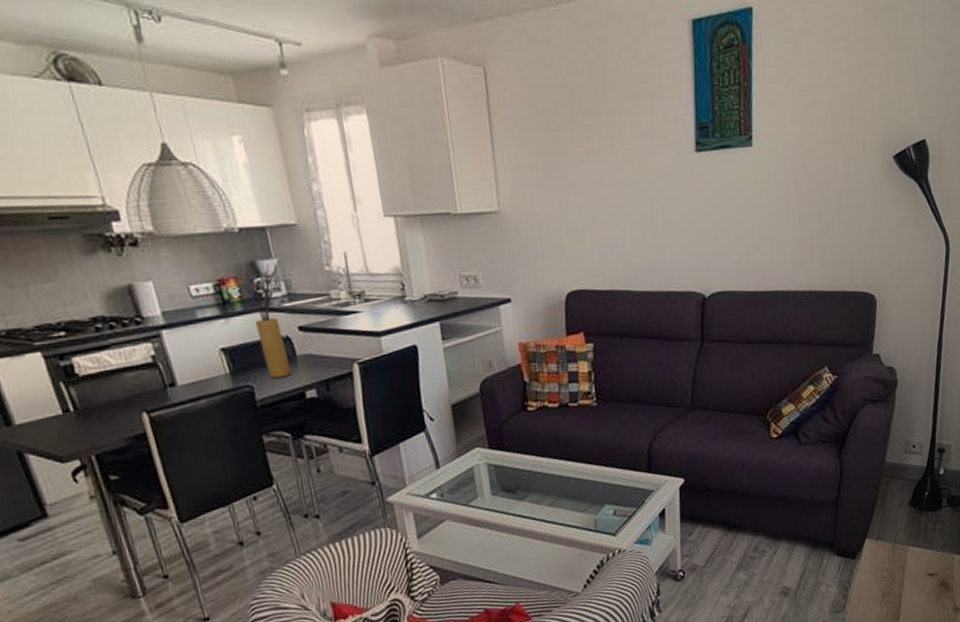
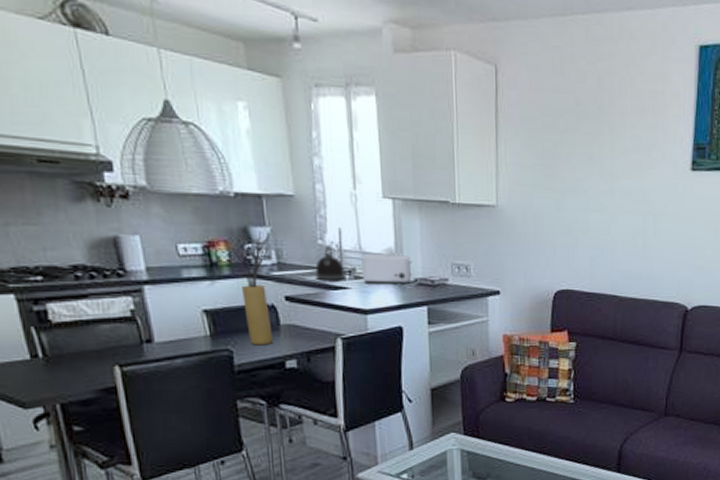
kettle: none [324,270,355,307] -> present [315,244,345,281]
toaster: none [369,272,421,306] -> present [361,253,412,285]

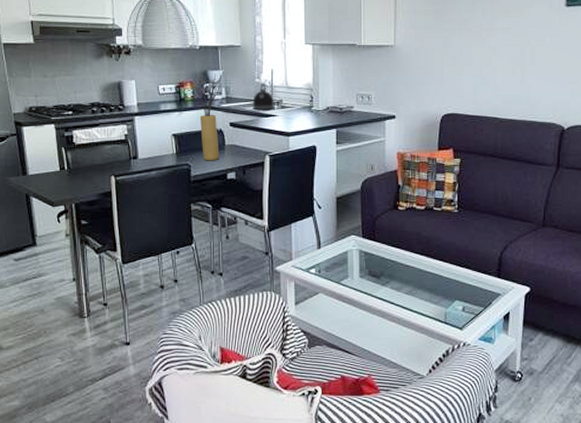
toaster: present [361,253,412,285] -> none [287,87,325,113]

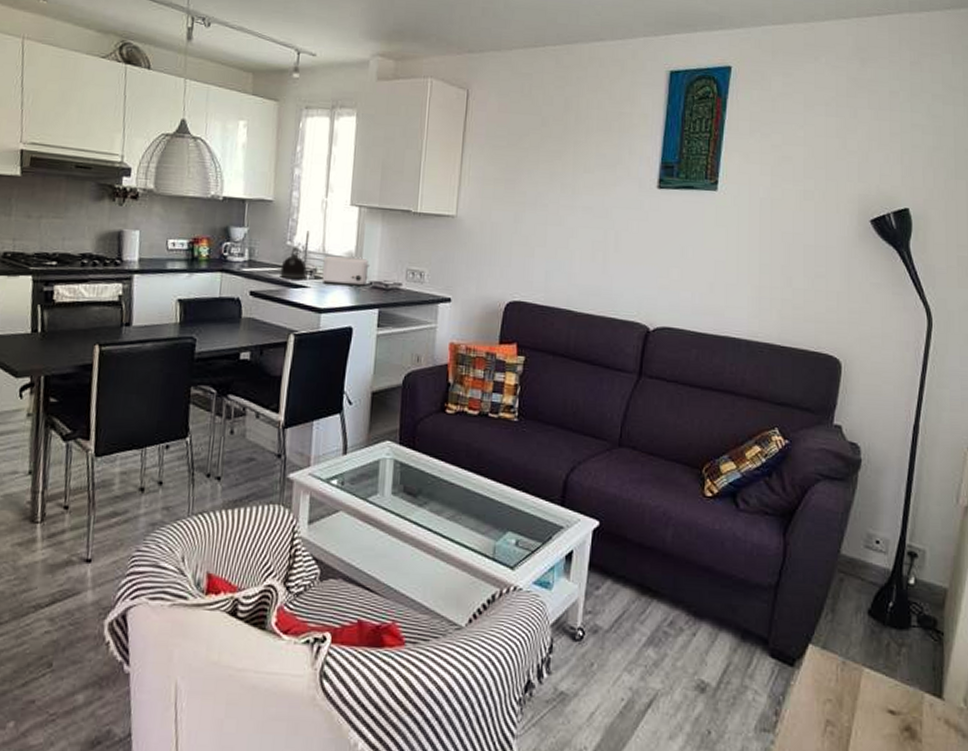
vase: present [195,74,222,161] -> none [212,231,245,336]
toaster: none [287,87,325,113] -> present [322,255,369,287]

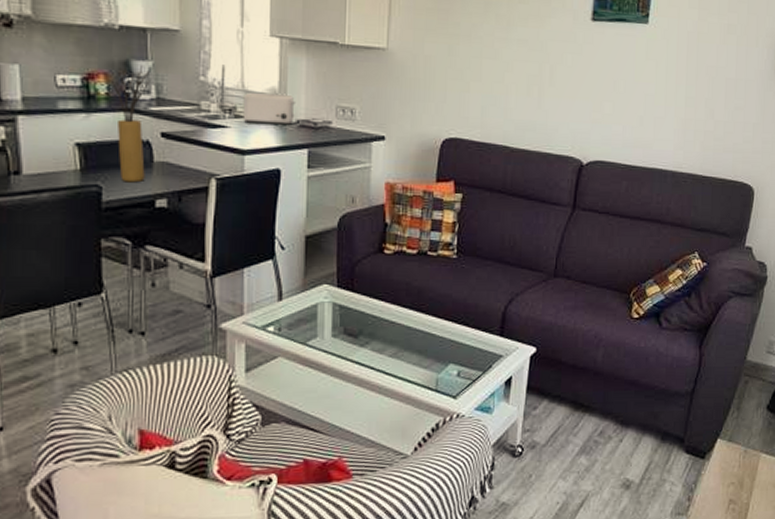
vase: none [212,231,245,336] -> present [112,65,150,183]
kettle: present [280,245,307,280] -> none [194,81,225,119]

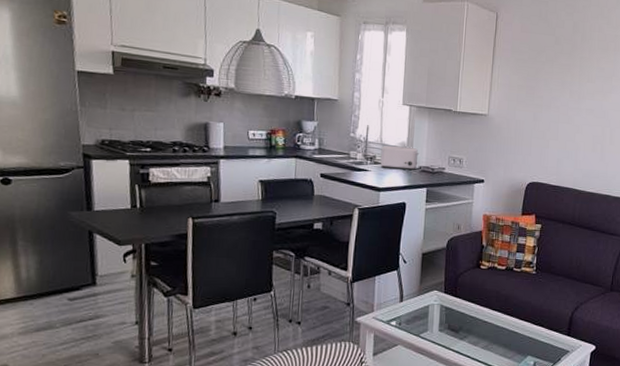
vase: present [112,65,150,183] -> none [287,125,315,210]

